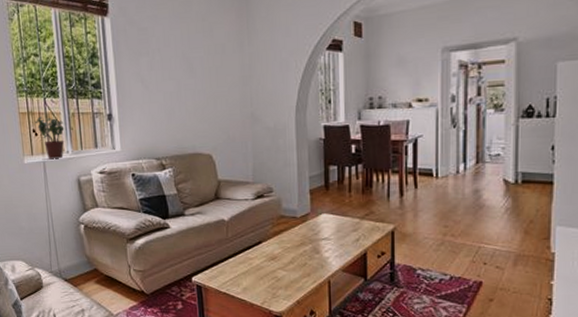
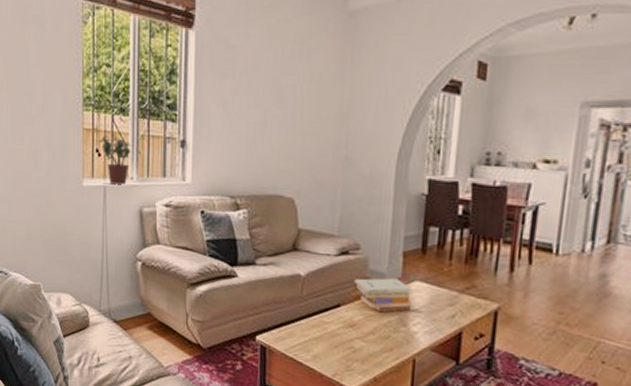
books: none [271,214,321,244] -> present [354,278,412,313]

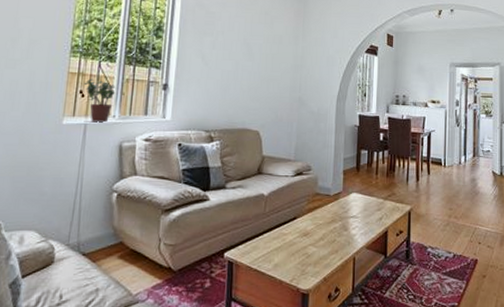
books: present [354,278,412,313] -> none [307,192,350,221]

